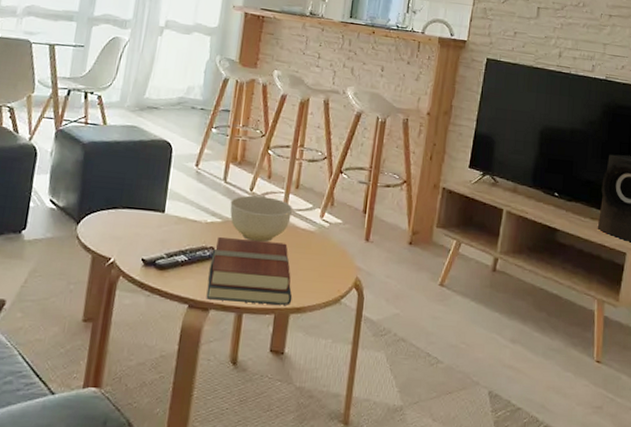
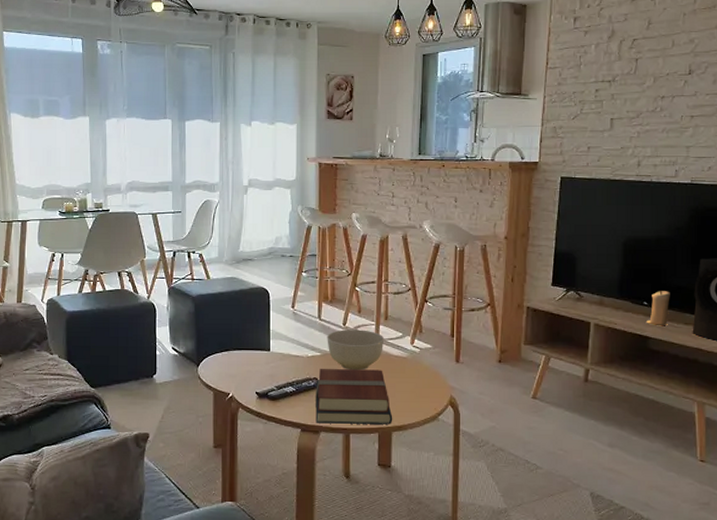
candle: none [555,182,580,218] -> present [645,290,670,325]

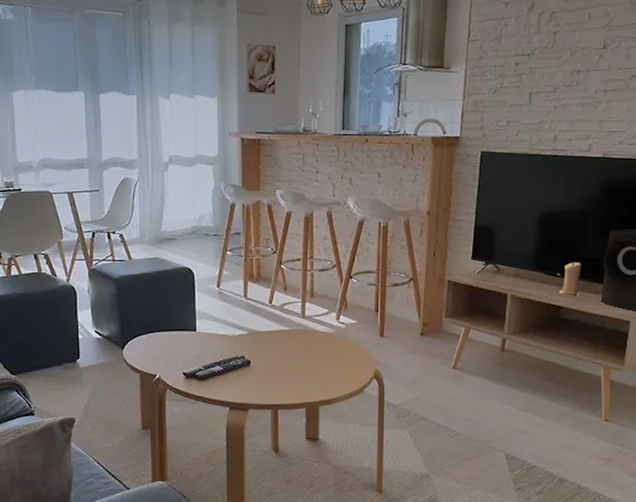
books: present [315,369,393,424] -> none [243,346,320,401]
bowl: present [327,329,385,371] -> none [253,307,311,348]

